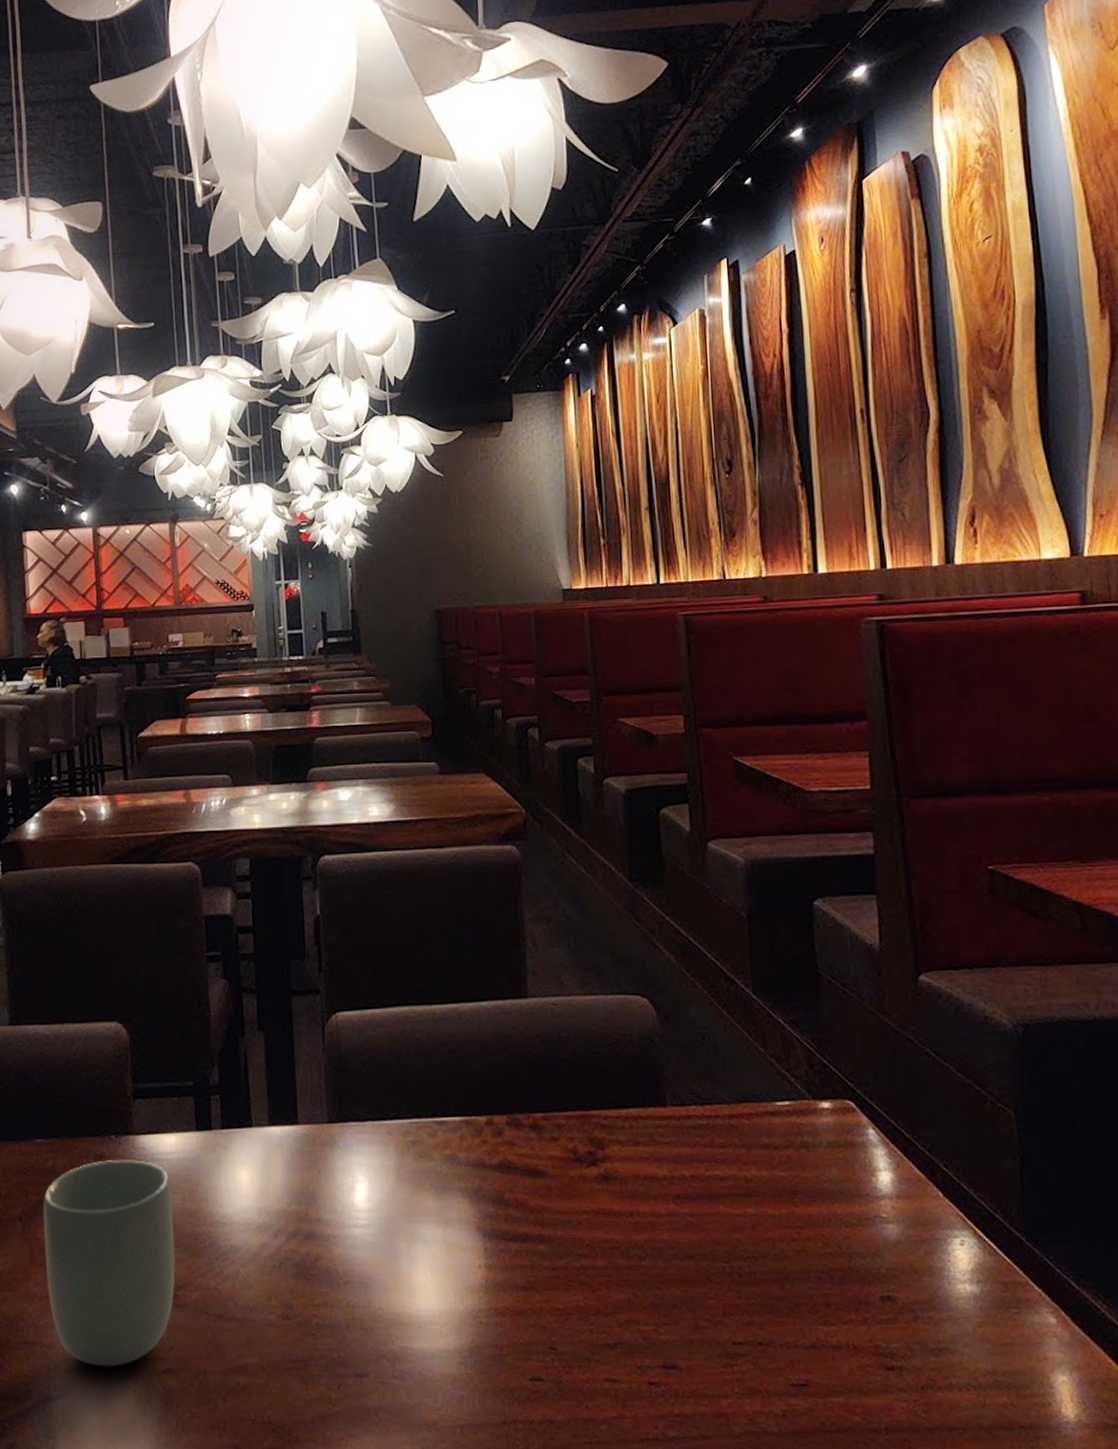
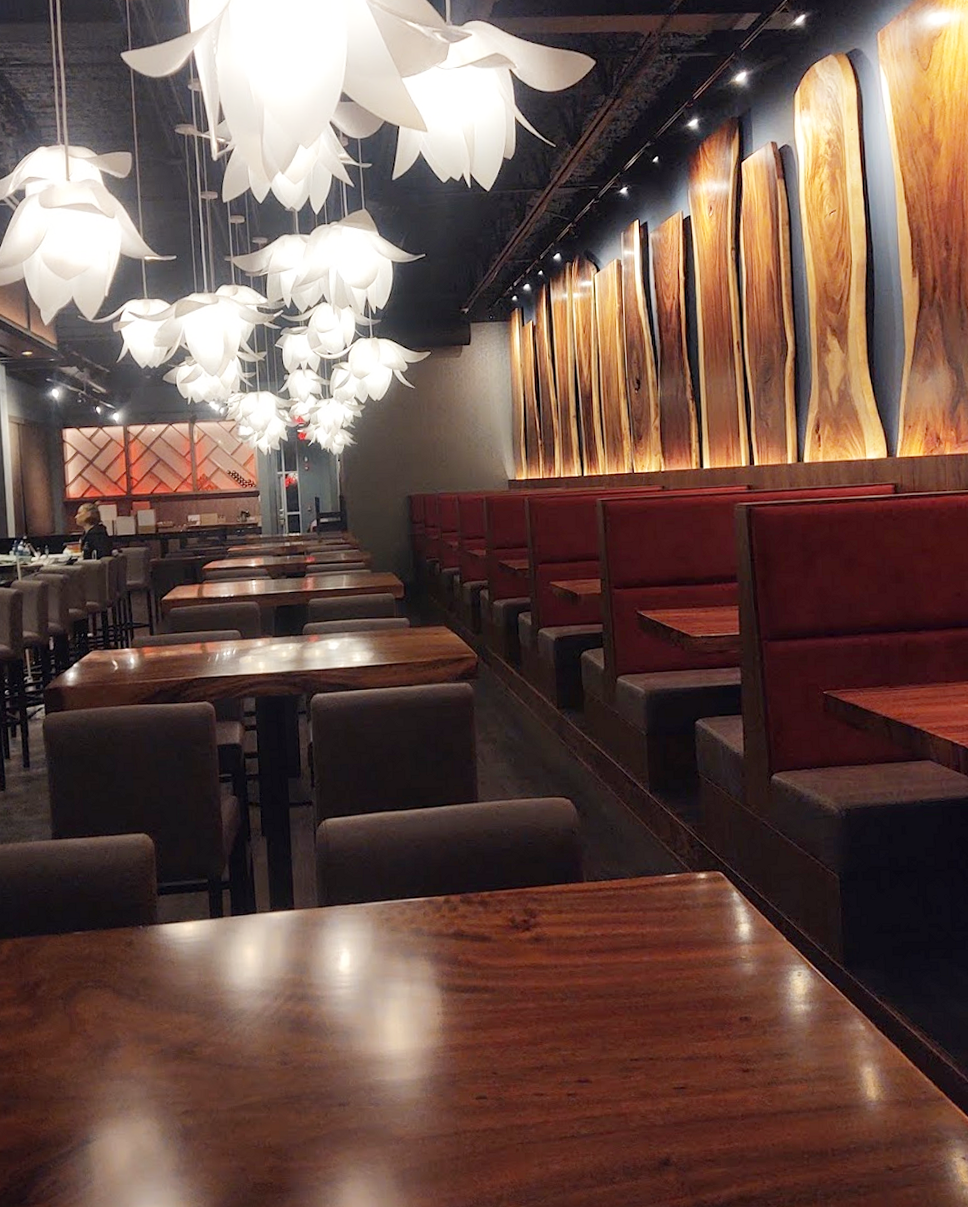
cup: present [43,1159,176,1367] -> none [81,944,193,1113]

